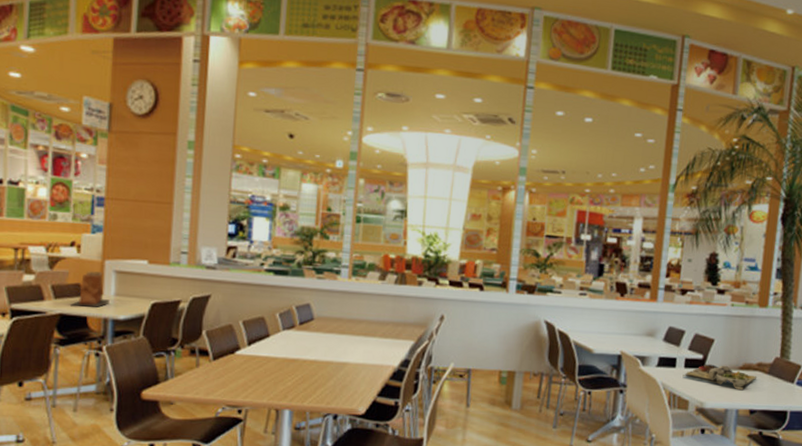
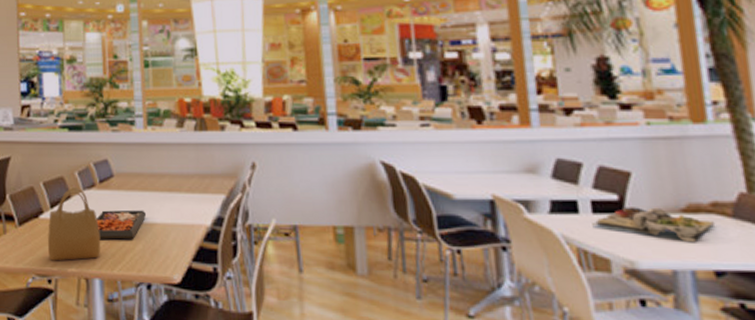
handbag: none [240,327,295,394] -> present [47,187,101,261]
food tray: none [292,349,341,376] -> present [96,209,147,240]

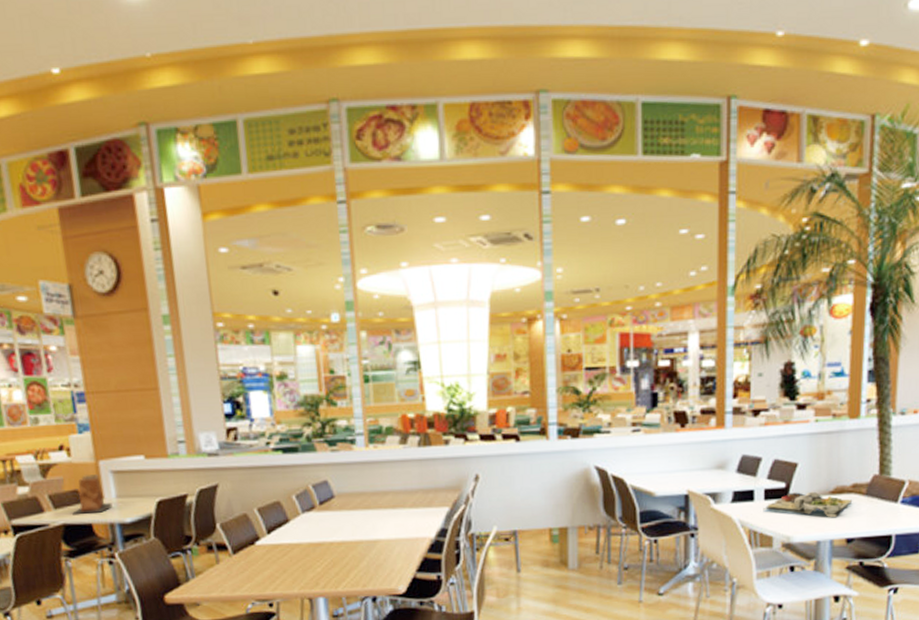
handbag: present [47,187,101,261] -> none [265,511,324,585]
food tray: present [96,209,147,240] -> none [318,528,370,560]

